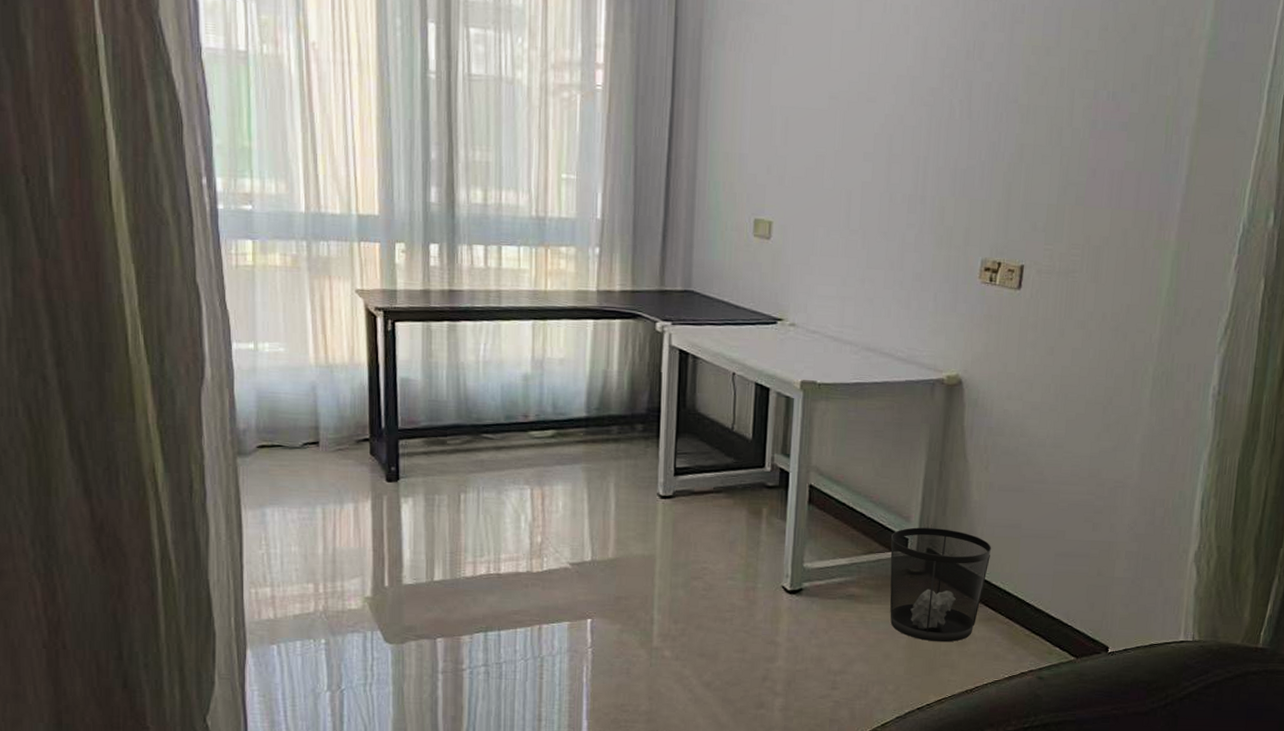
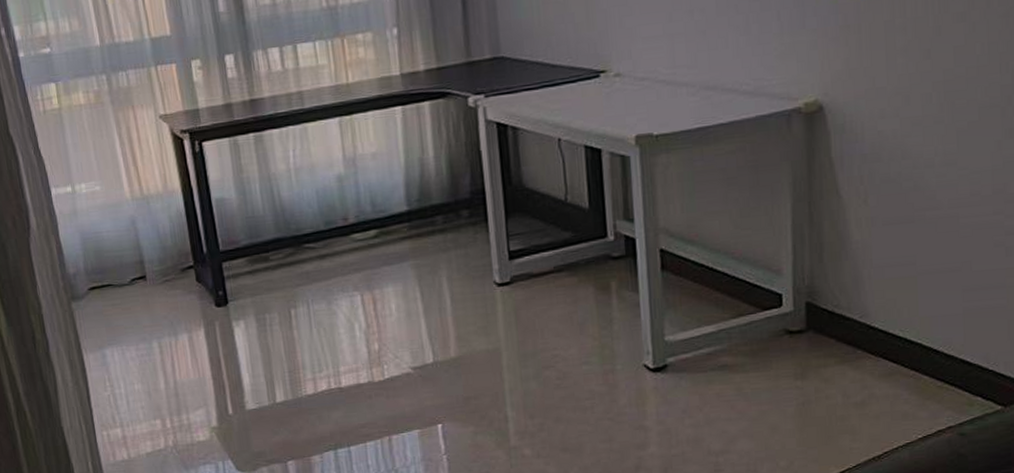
waste bin: present [890,527,992,642] -> none [761,277,884,407]

